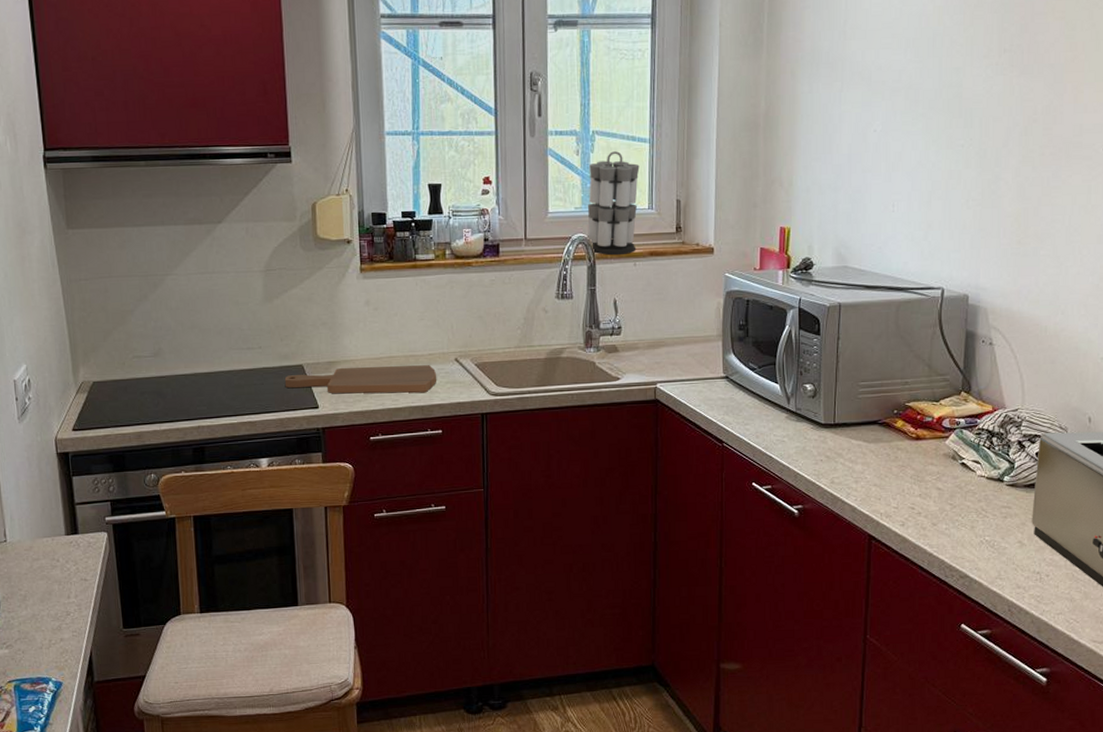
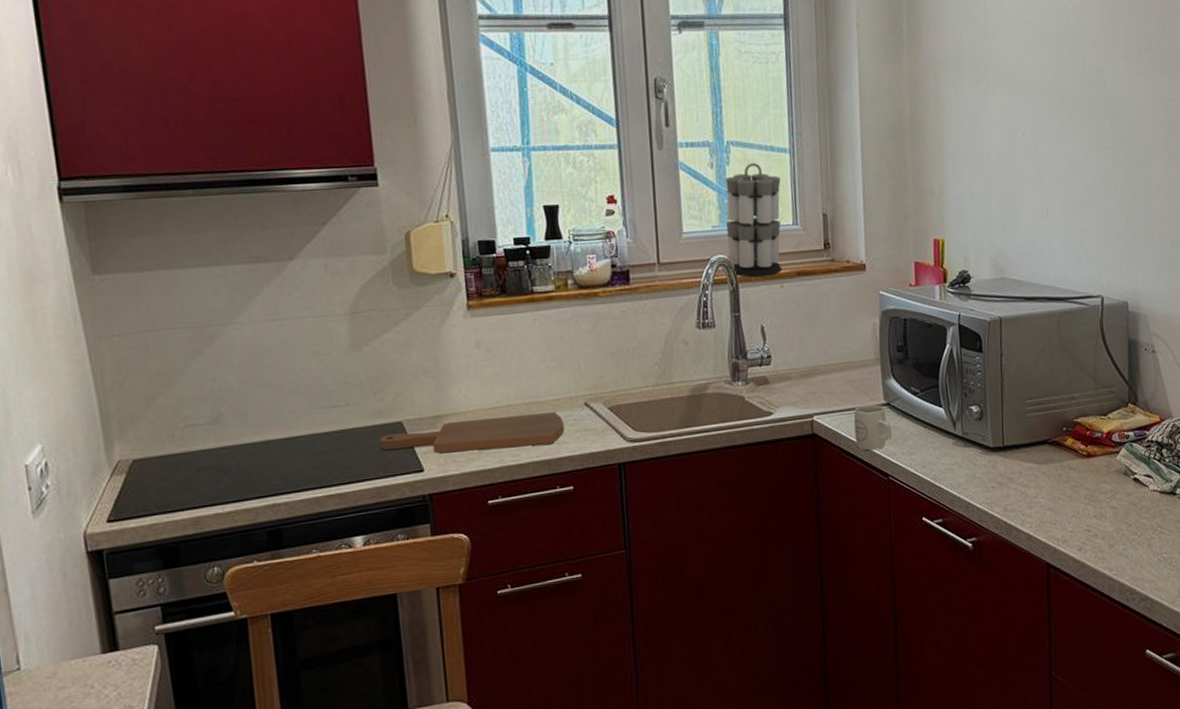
mug: none [694,376,728,419] -> present [854,404,892,451]

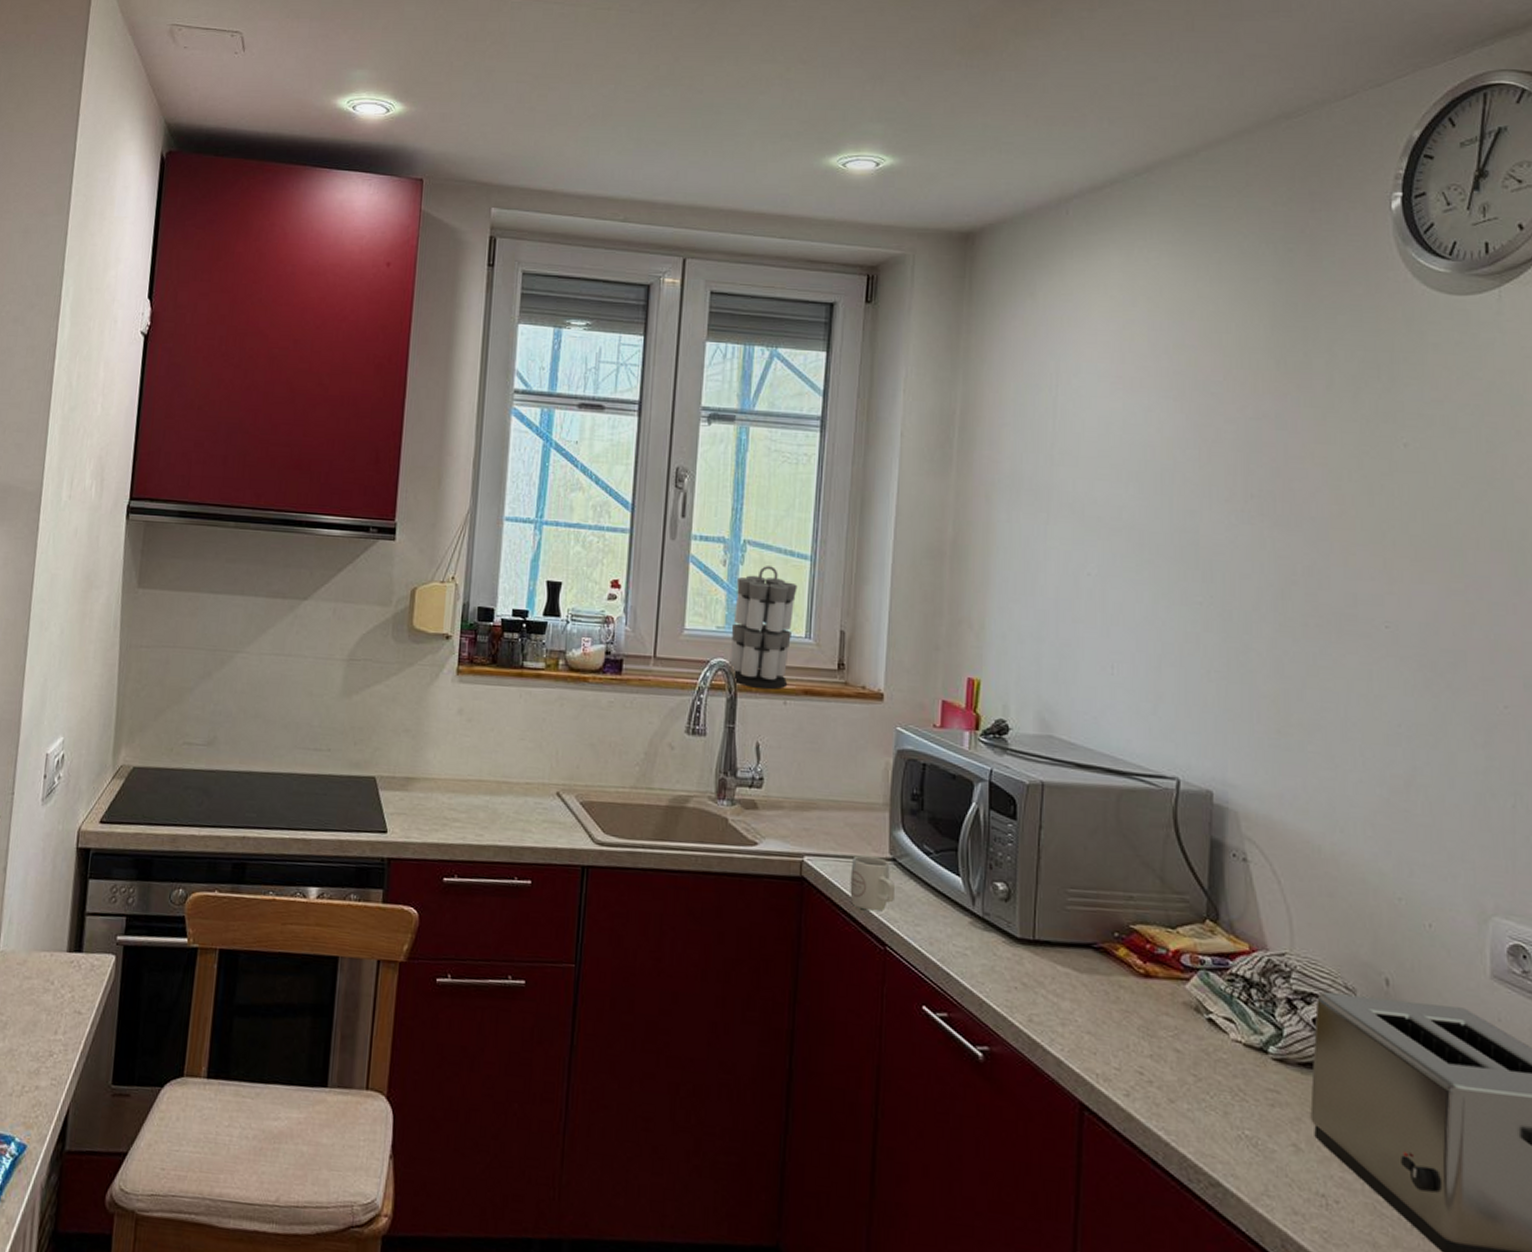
cutting board: present [380,412,565,453] -> none [351,786,533,830]

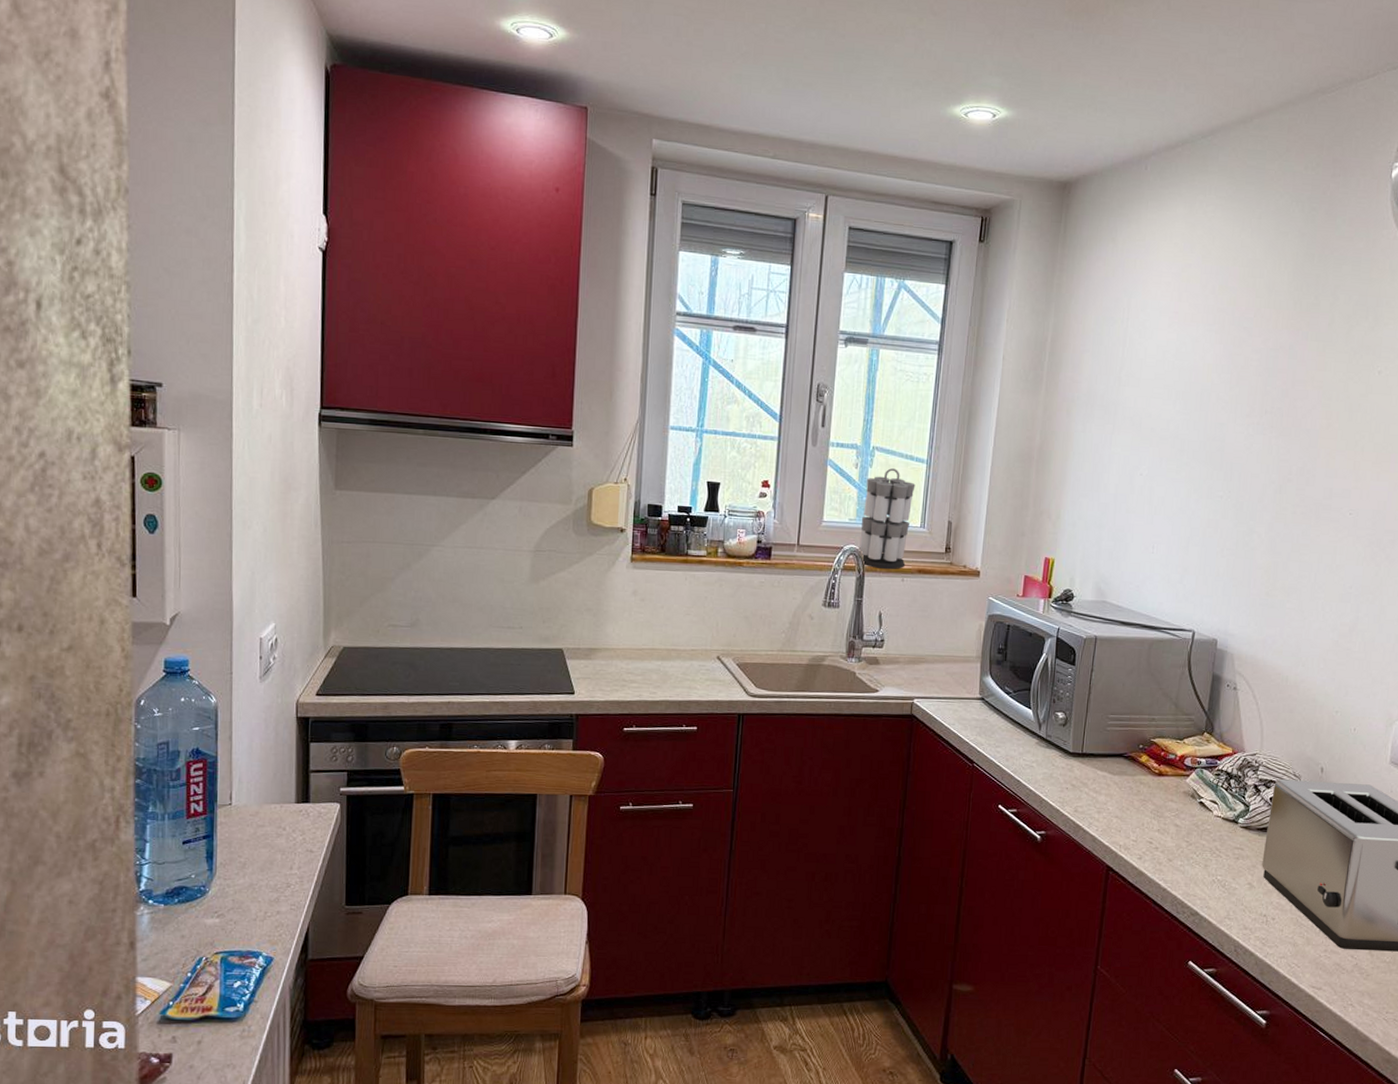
mug: present [850,854,894,912] -> none [948,696,982,738]

